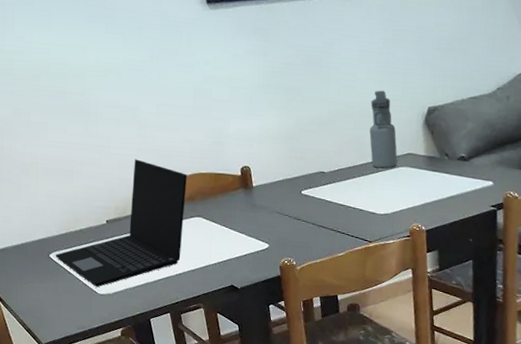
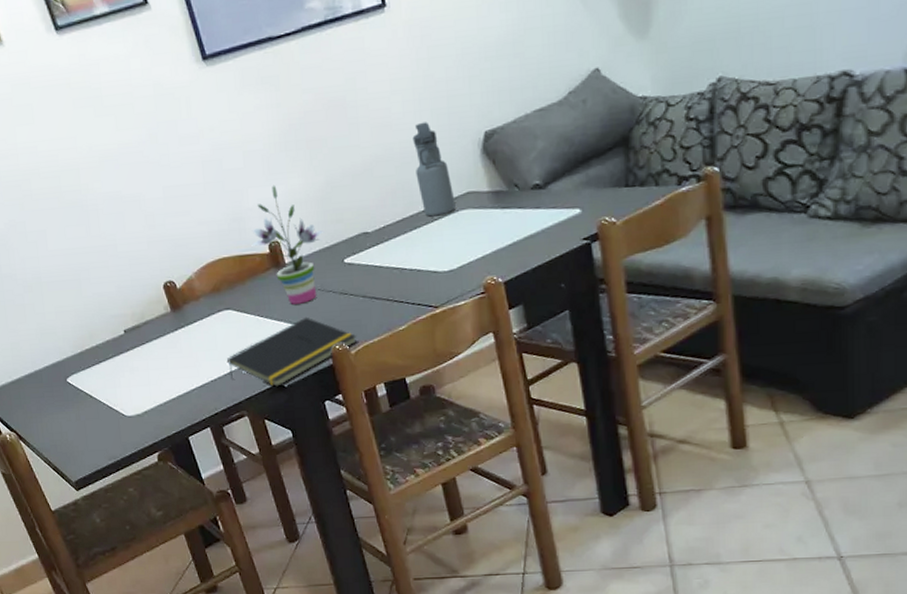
laptop: present [55,159,187,288] -> none [73,254,214,409]
notepad: none [192,233,303,288] -> present [226,316,358,387]
potted plant: none [226,119,289,222] -> present [251,185,325,304]

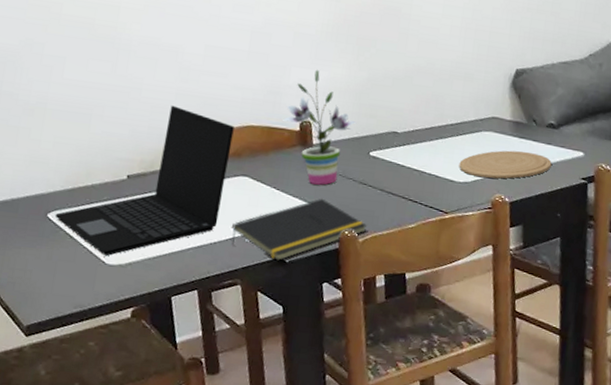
laptop: none [73,254,214,409] -> present [55,105,234,257]
water bottle: present [412,122,456,217] -> none [450,47,481,132]
plate: none [440,222,545,262] -> present [459,150,552,179]

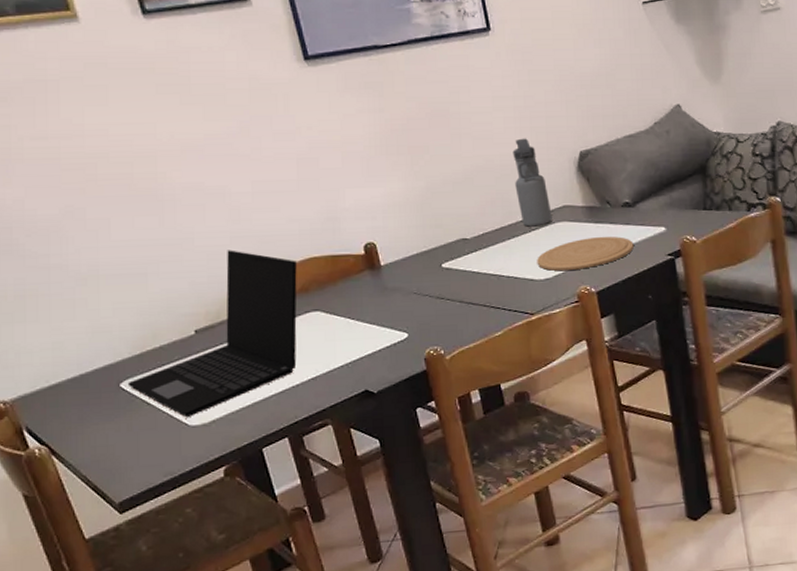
notepad: present [231,198,367,261] -> none [311,320,453,393]
potted plant: present [283,69,357,185] -> none [346,187,423,307]
water bottle: none [450,47,481,132] -> present [512,138,552,227]

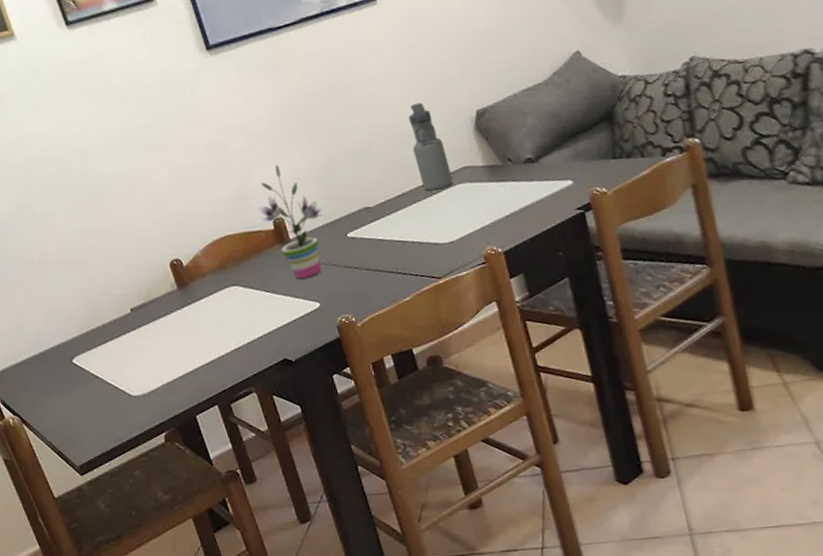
laptop: present [127,250,297,418] -> none [78,233,220,389]
potted plant: none [346,187,423,307] -> present [256,164,327,279]
plate: present [537,236,634,271] -> none [440,194,540,234]

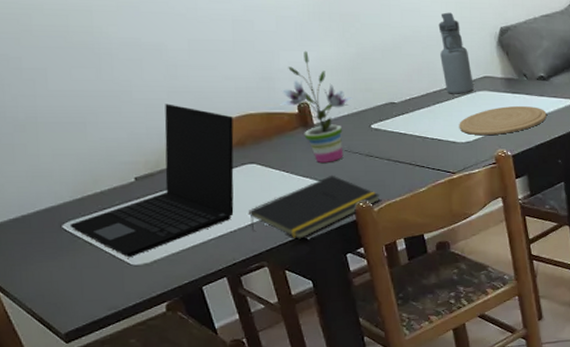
laptop: none [78,233,220,389] -> present [69,104,234,258]
notepad: none [233,291,363,362] -> present [248,175,381,239]
plate: none [440,194,540,234] -> present [459,105,547,136]

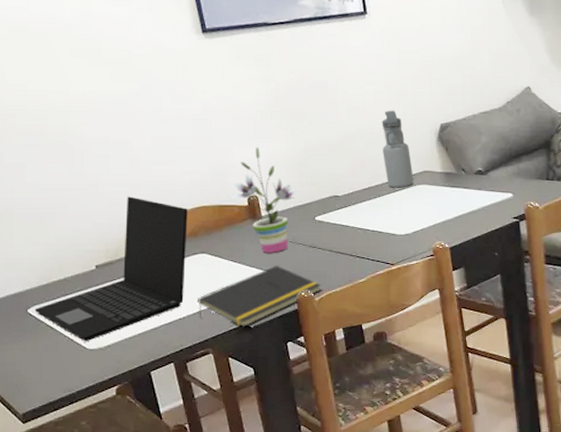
plate: present [459,105,547,136] -> none [399,199,484,228]

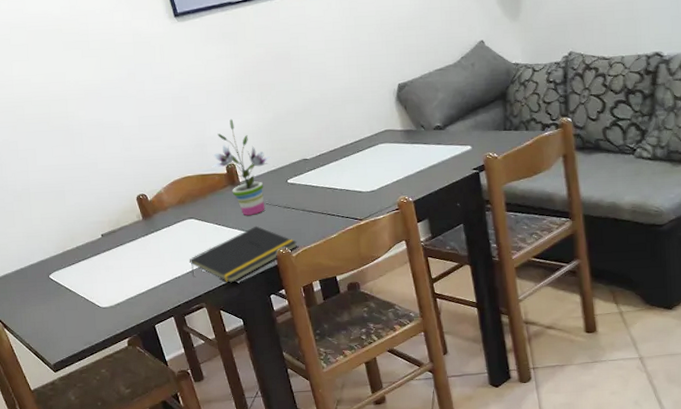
laptop: present [34,196,188,342] -> none [54,171,178,302]
water bottle: present [382,110,414,188] -> none [342,74,376,148]

